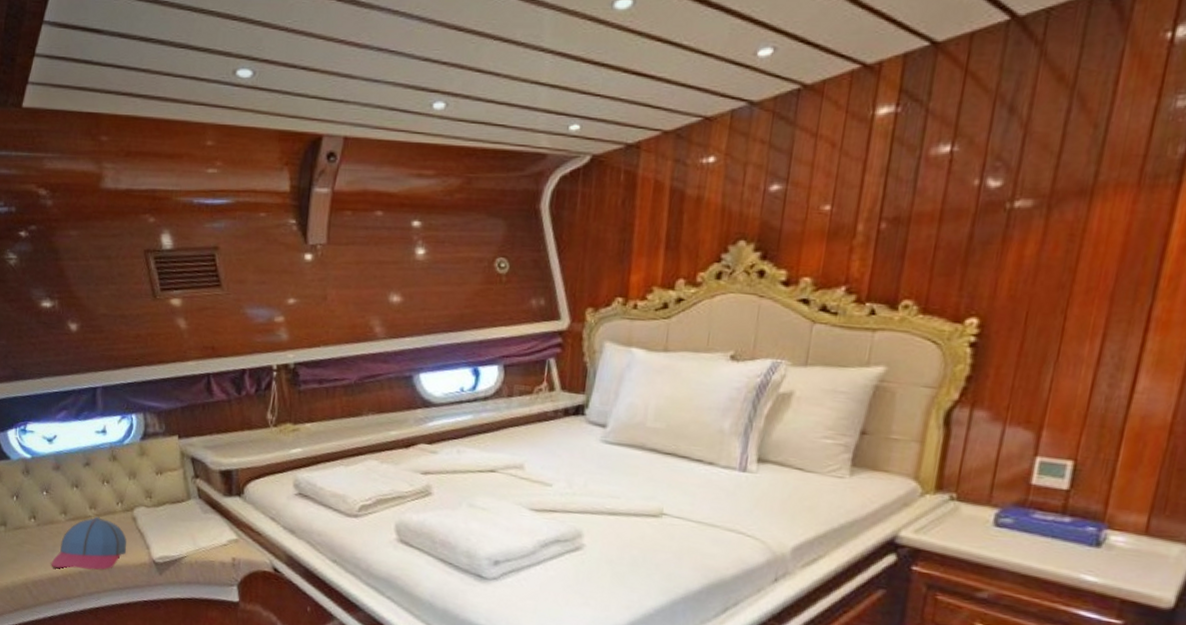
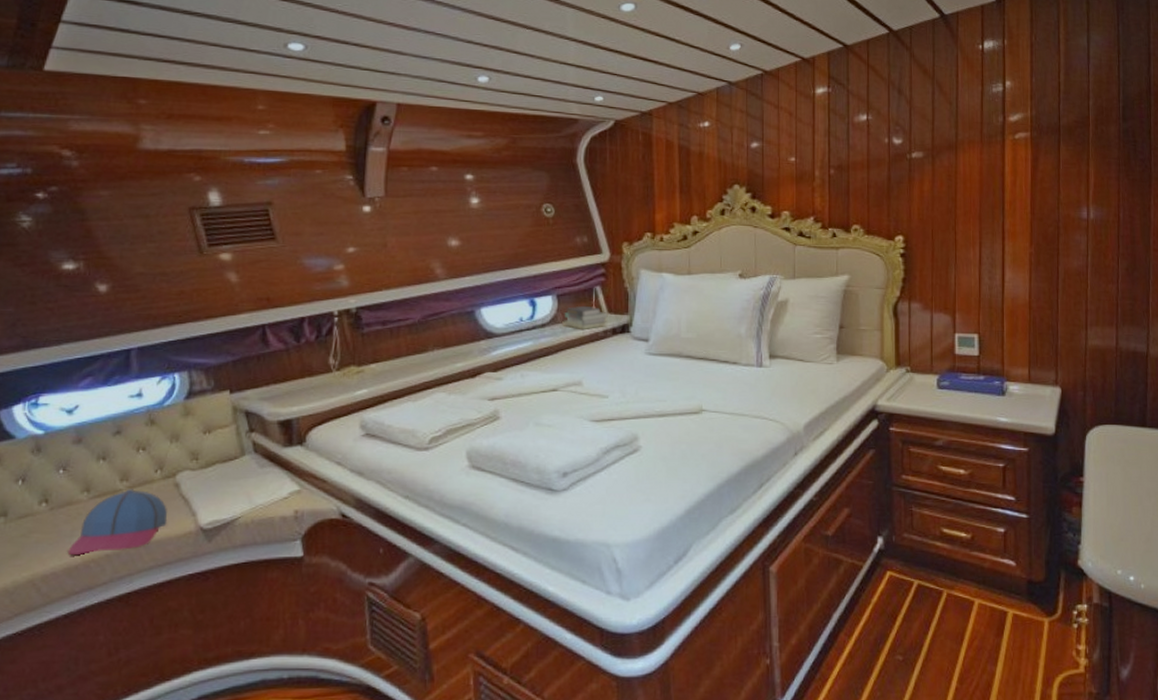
books: none [507,378,561,408] -> present [562,305,608,331]

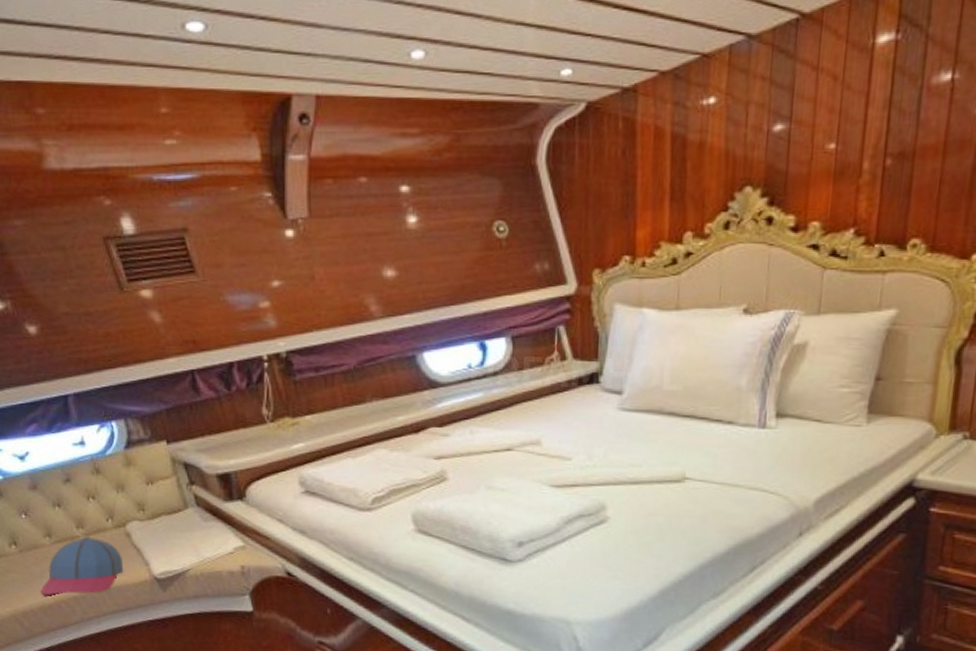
books: present [562,305,608,331] -> none [518,349,573,380]

